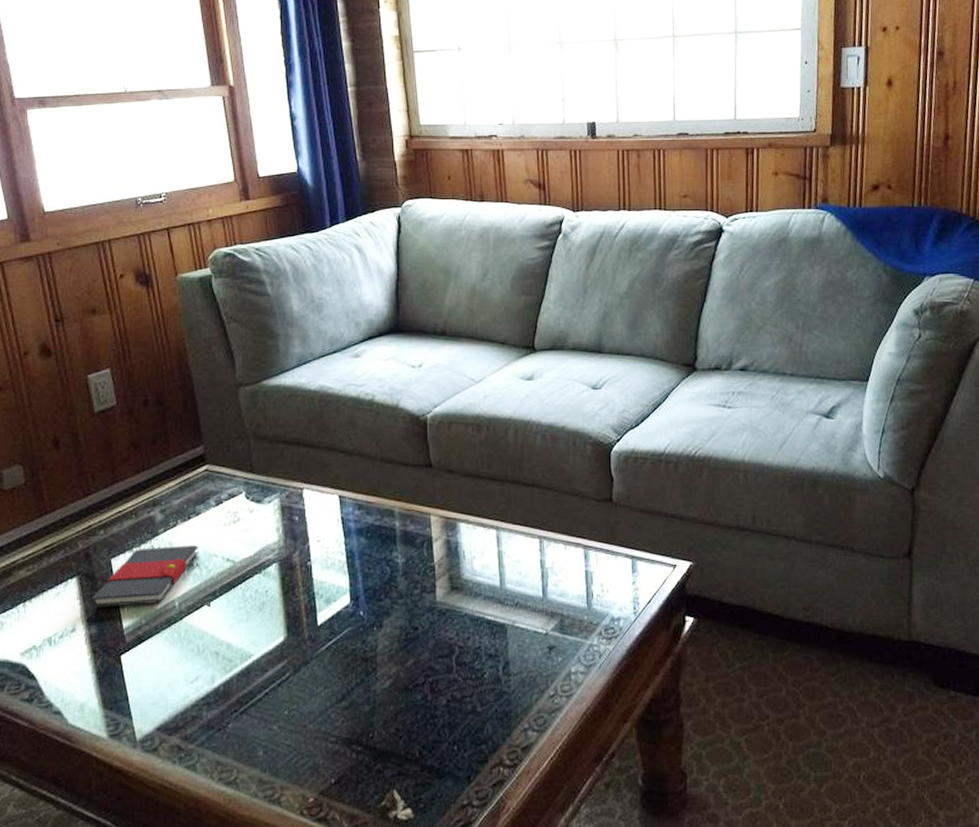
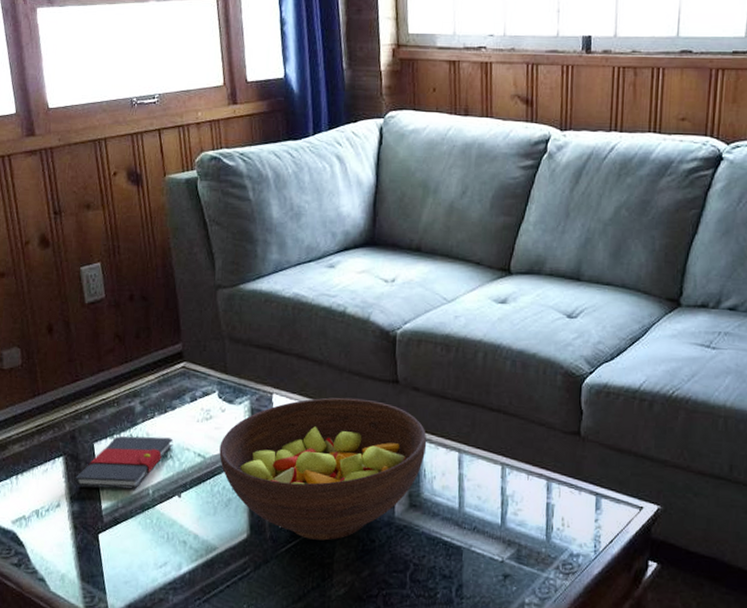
fruit bowl: none [250,486,464,634] -> present [219,397,427,541]

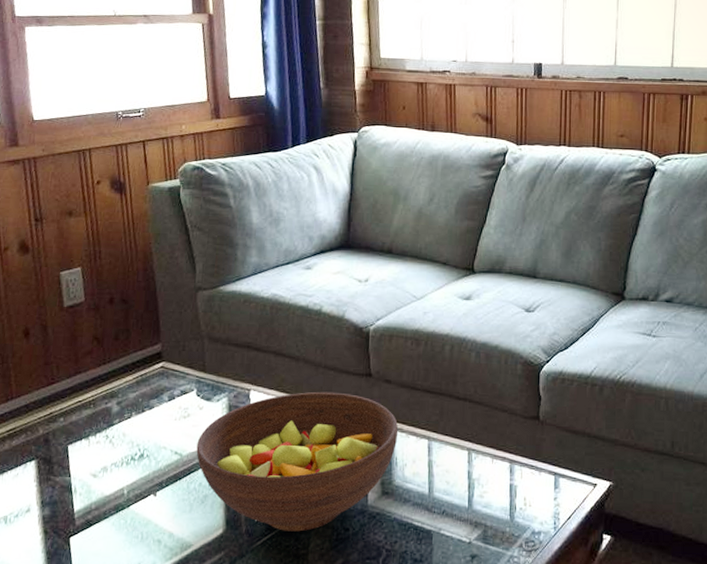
book: present [73,435,174,490] -> none [44,436,150,491]

